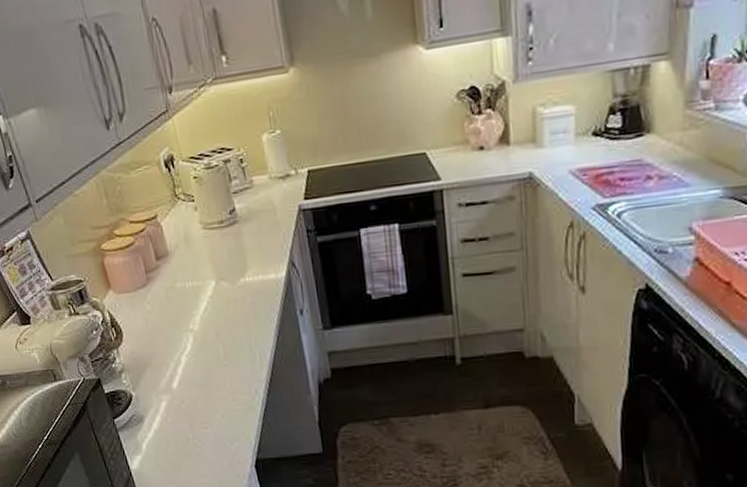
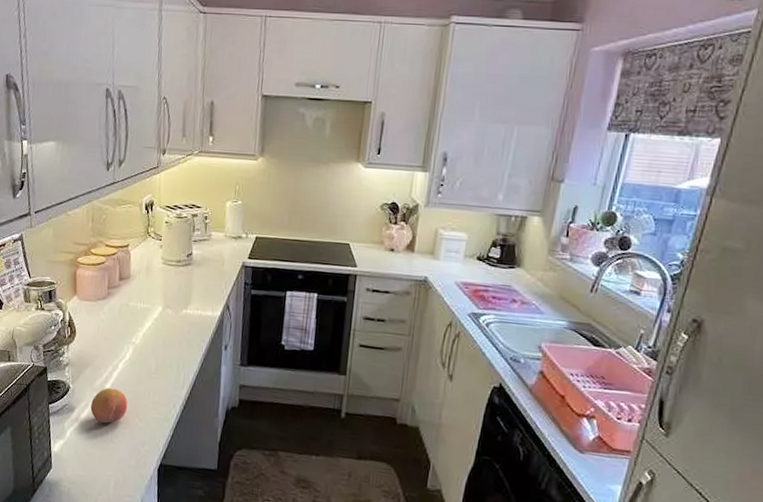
fruit: none [160,386,204,428] -> present [90,387,128,424]

